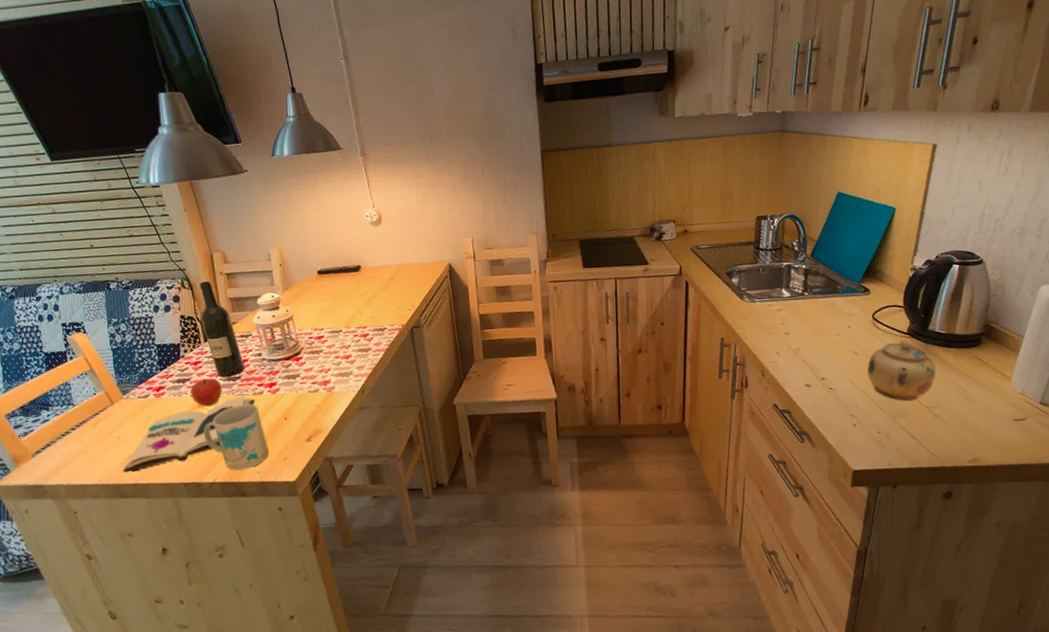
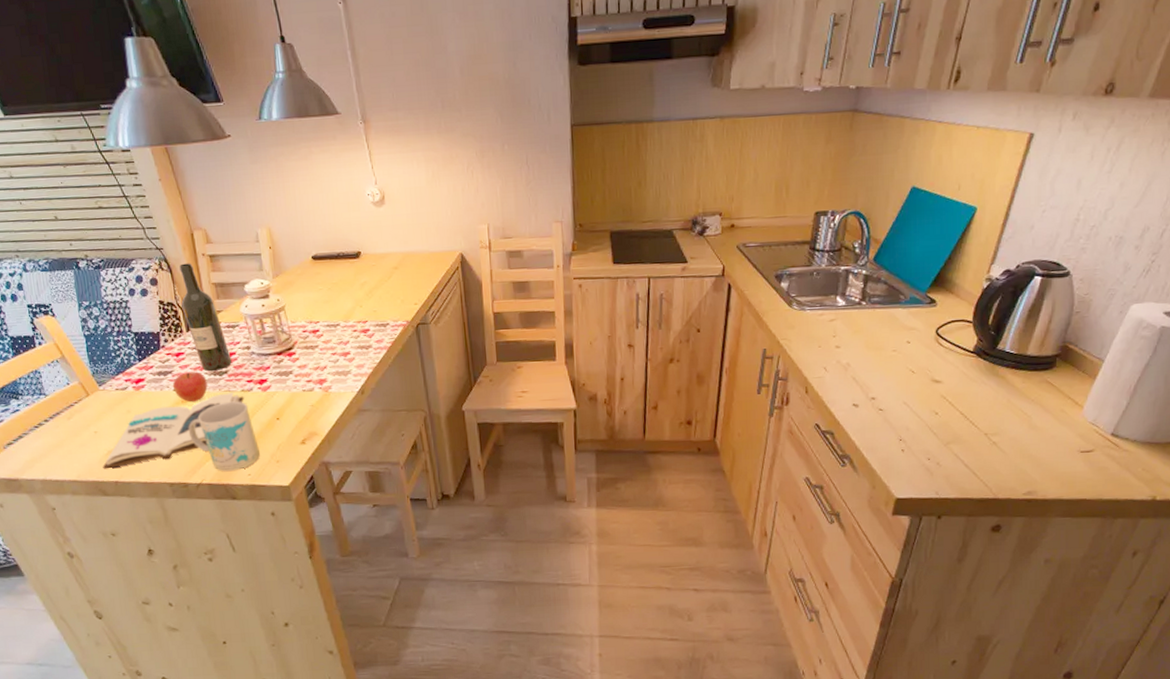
teapot: present [867,340,936,401] -> none [923,359,1000,426]

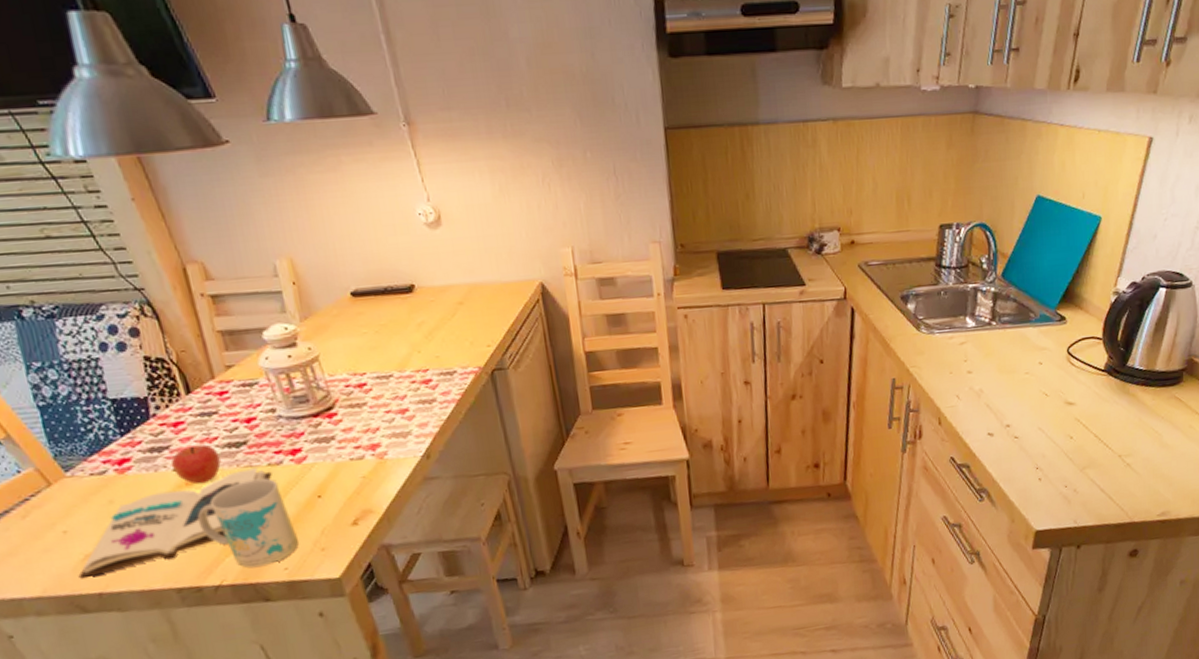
wine bottle: present [179,263,232,371] -> none [169,306,252,443]

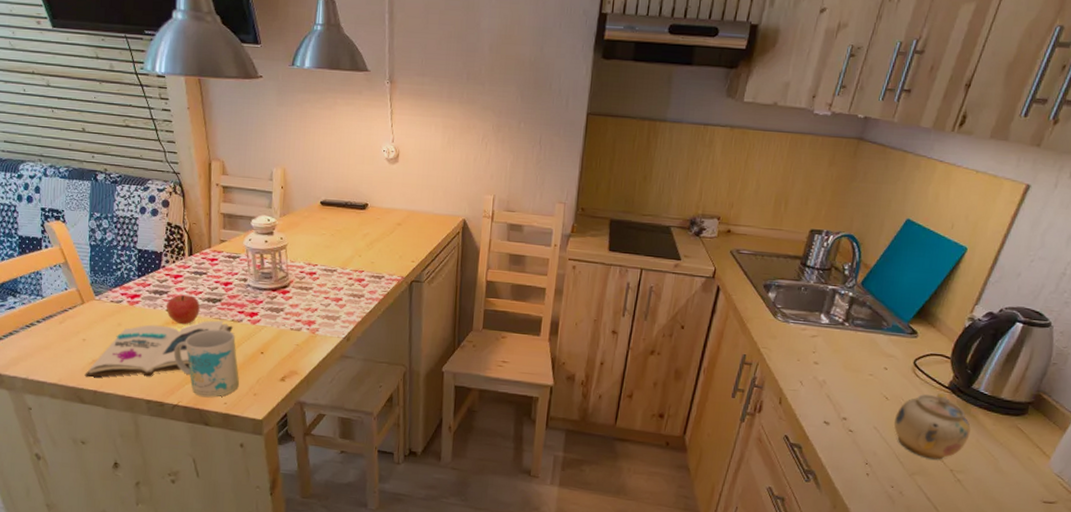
teapot: none [1057,378,1132,449] -> present [893,393,971,460]

